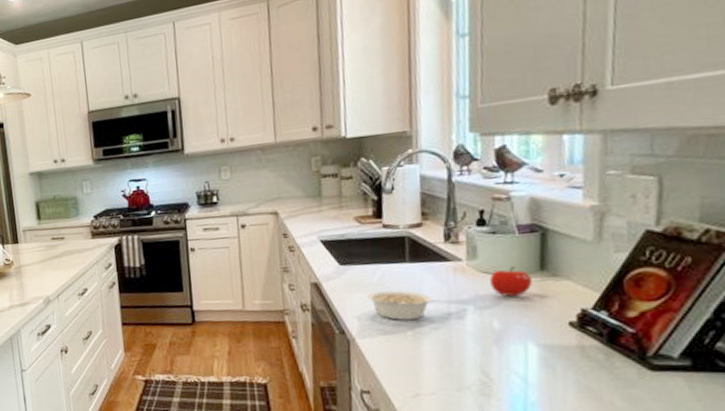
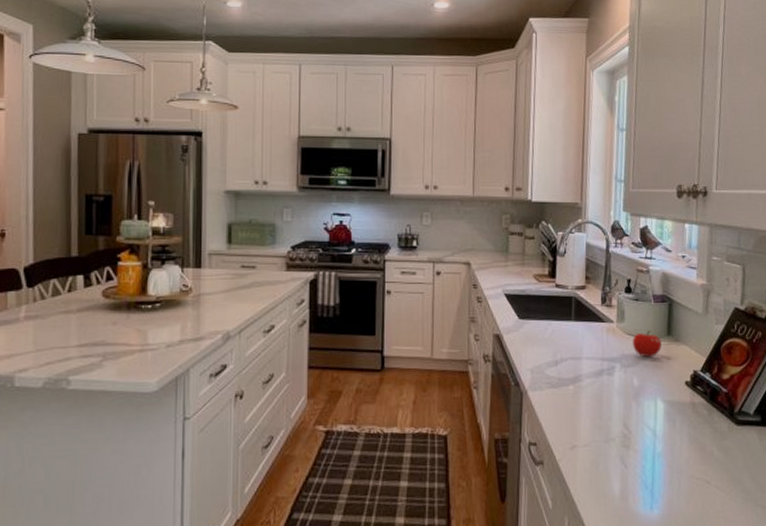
legume: present [367,290,438,320] -> none [539,346,595,374]

